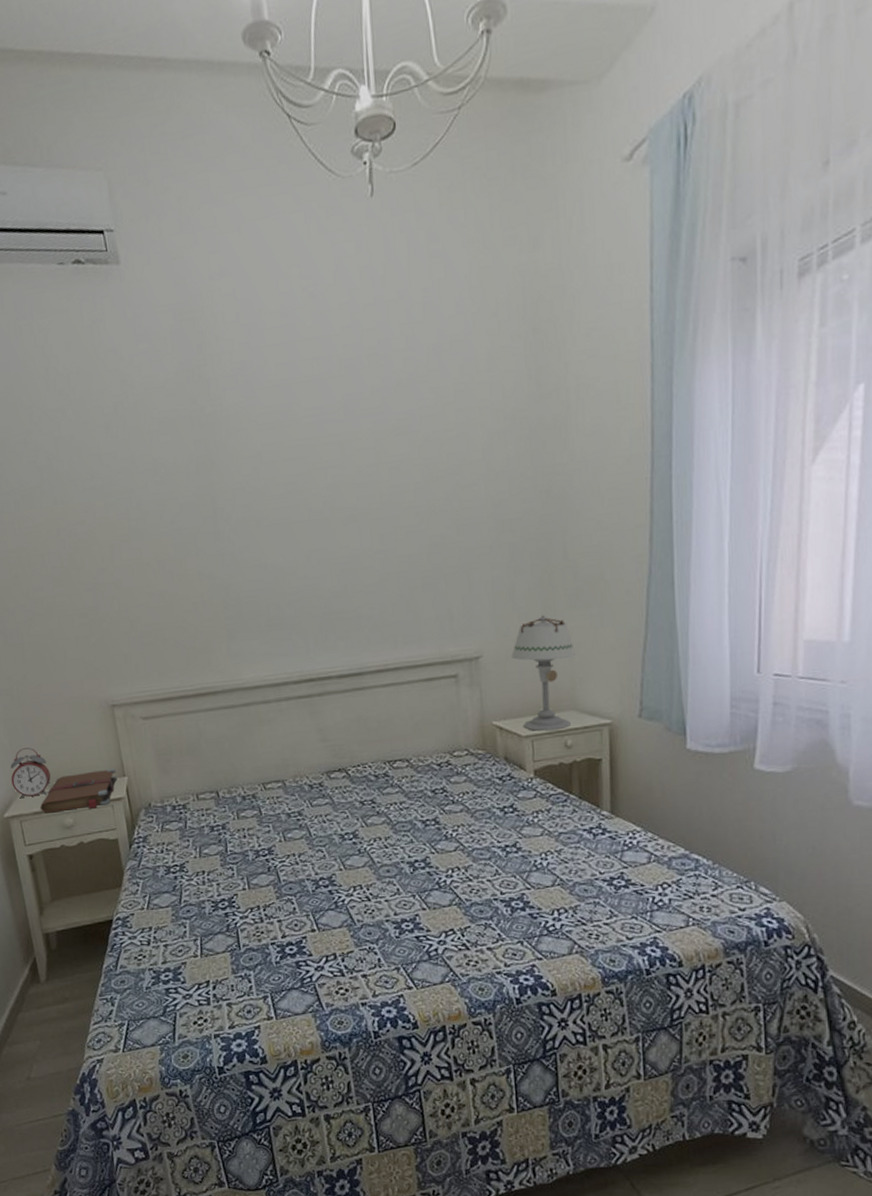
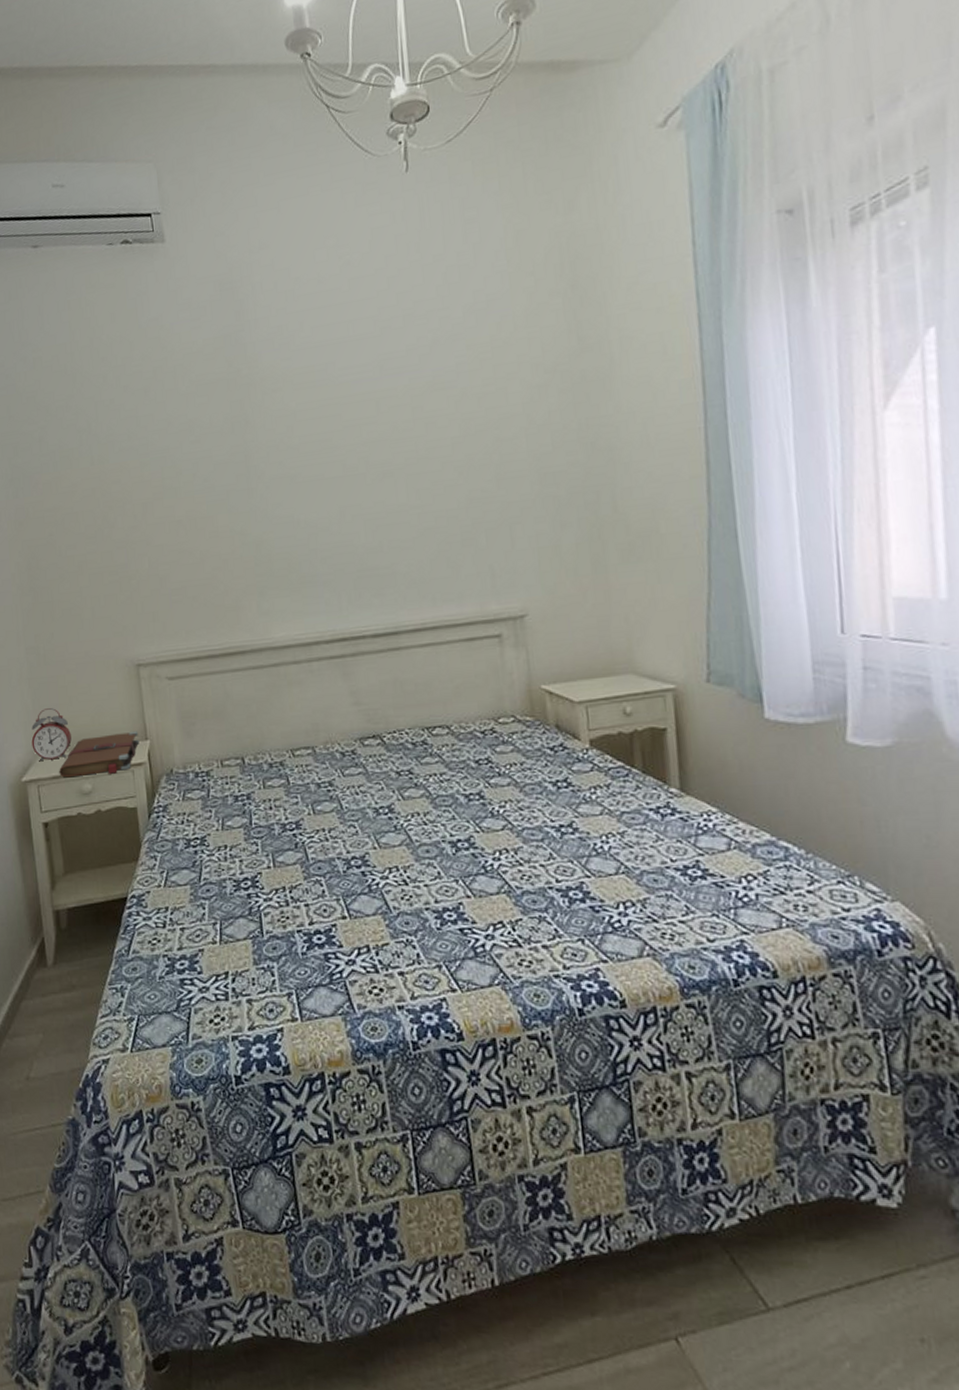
table lamp: present [511,614,575,732] -> none [560,570,631,697]

